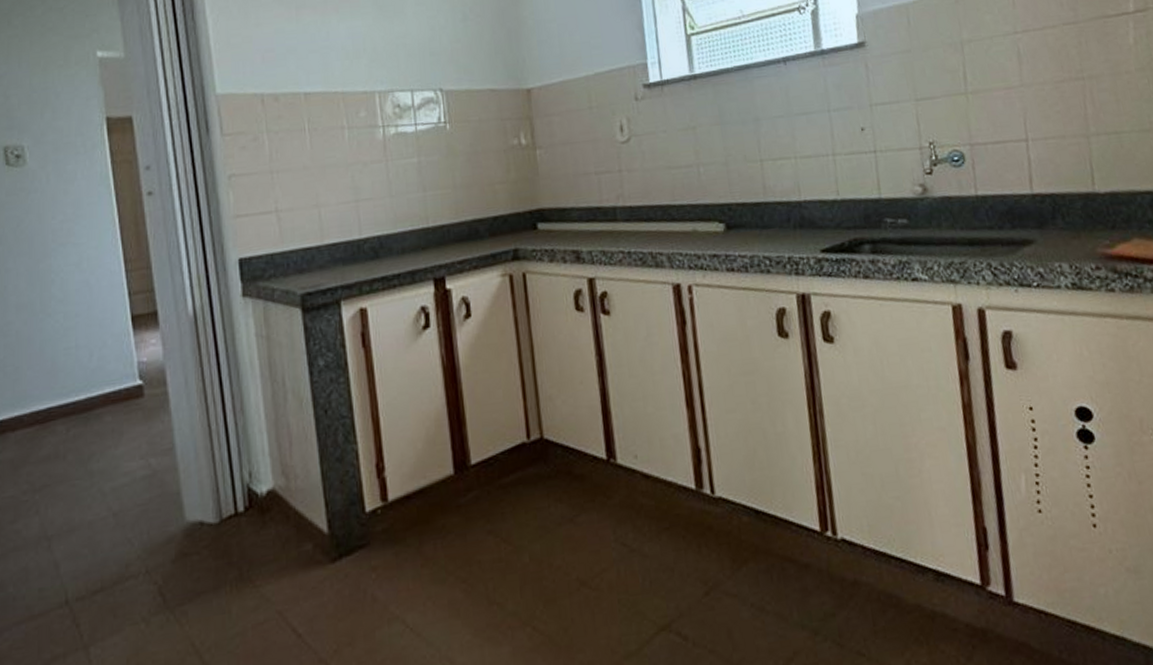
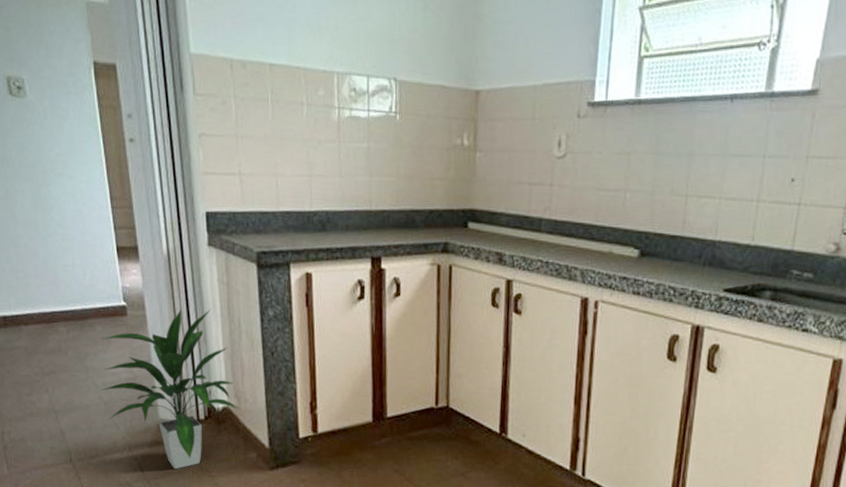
indoor plant: none [108,371,289,586] -> present [100,309,240,469]

